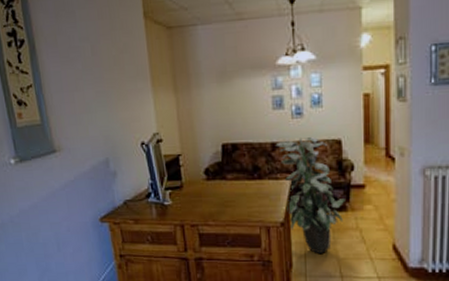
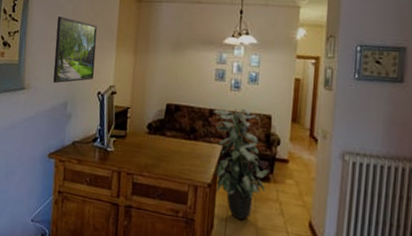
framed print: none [74,60,134,140] -> present [53,16,97,84]

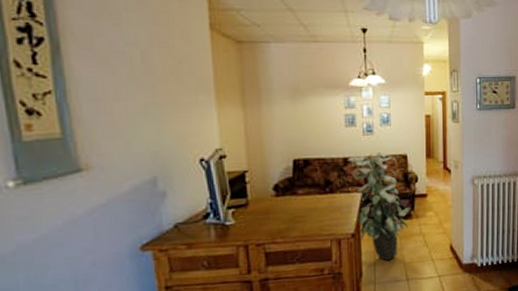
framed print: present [53,16,97,84] -> none [116,67,191,157]

